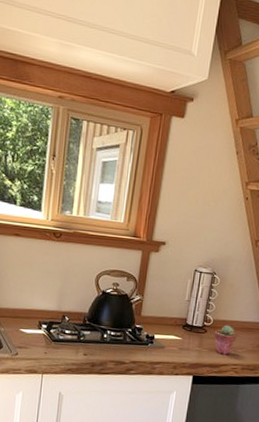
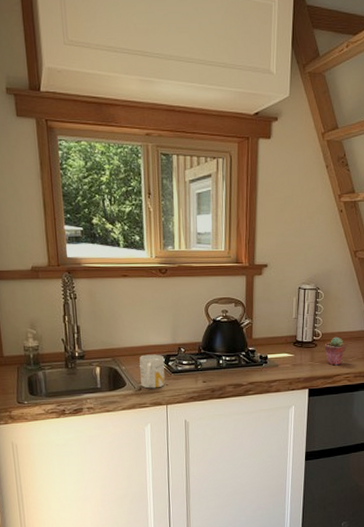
mug: none [18,318,47,355] -> present [139,354,165,389]

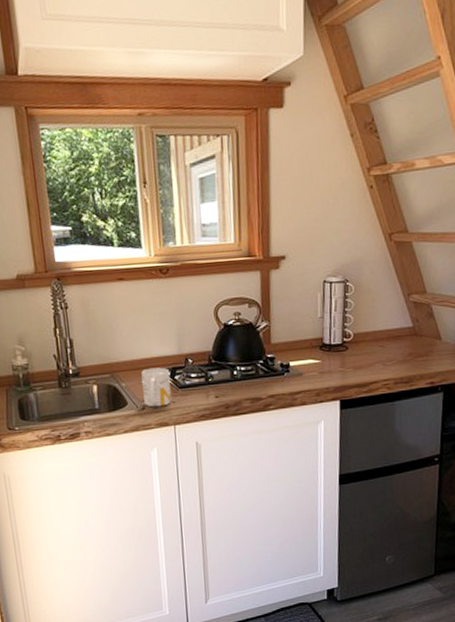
potted succulent: present [324,336,346,366] -> none [357,336,383,371]

